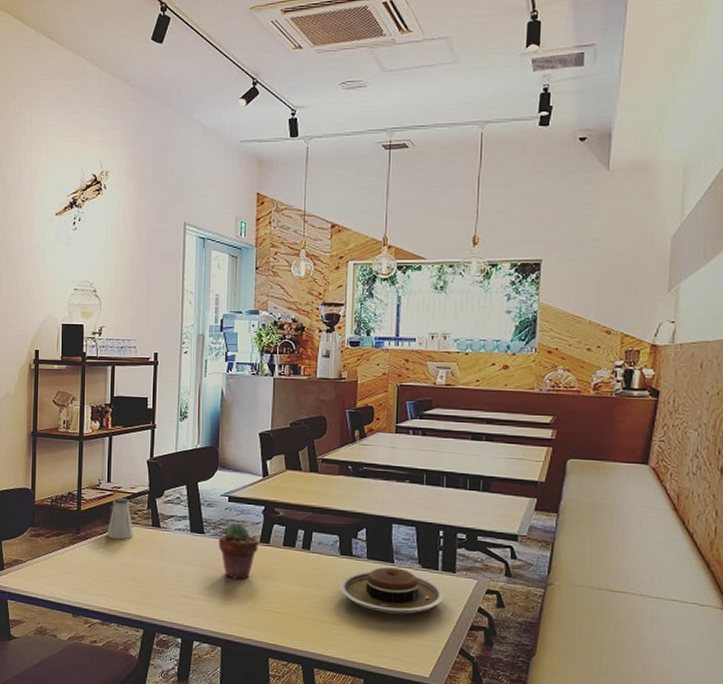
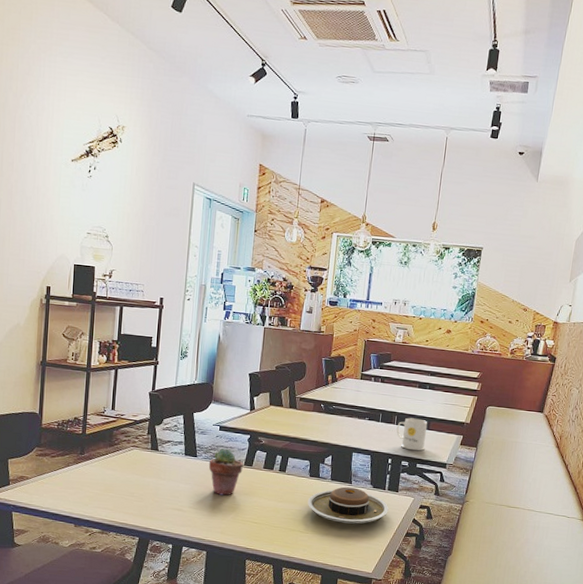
saltshaker: present [107,498,133,540] -> none [110,424,134,461]
mug: none [447,478,488,520] -> present [396,417,428,451]

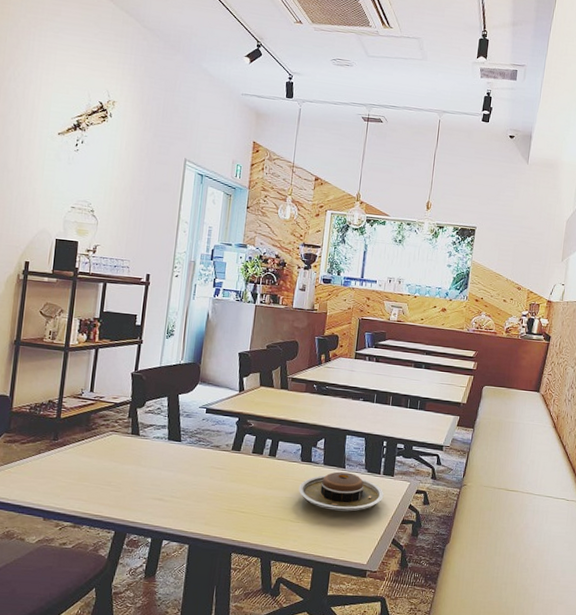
potted succulent: present [208,448,243,496] -> none [193,432,231,483]
mug: present [396,417,428,451] -> none [391,398,424,433]

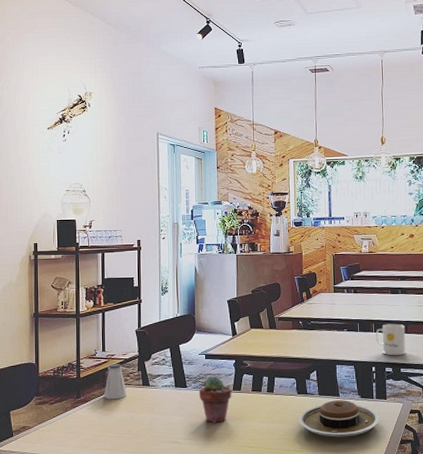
saltshaker: none [86,407,113,447] -> present [104,364,127,400]
potted succulent: none [193,432,231,483] -> present [198,376,232,423]
mug: none [391,398,424,433] -> present [375,323,406,356]

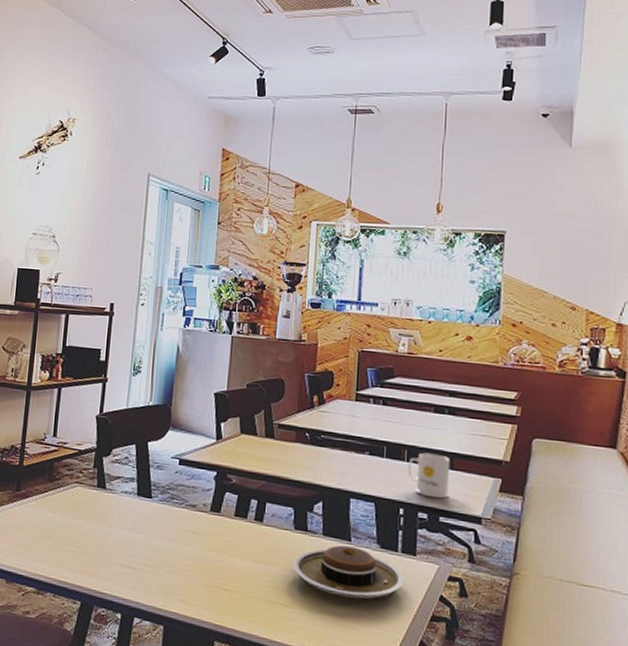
saltshaker: present [104,364,127,400] -> none [49,454,77,500]
potted succulent: present [198,376,232,423] -> none [166,488,209,551]

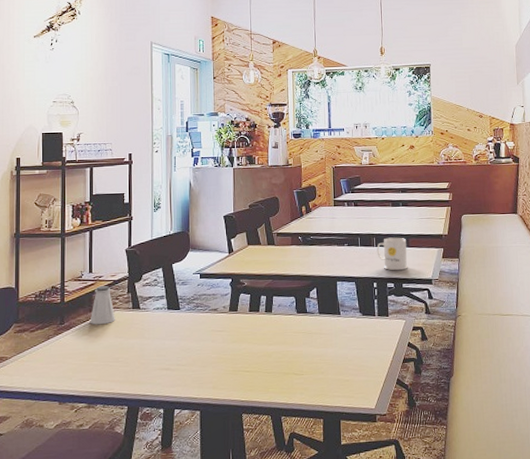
saltshaker: none [49,454,77,500] -> present [90,286,115,325]
plate: present [292,545,404,600] -> none [298,318,382,358]

